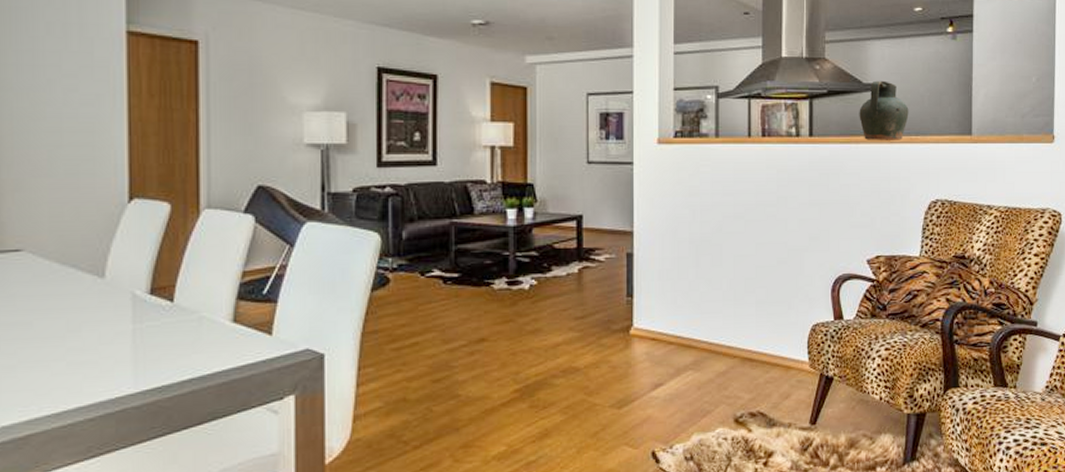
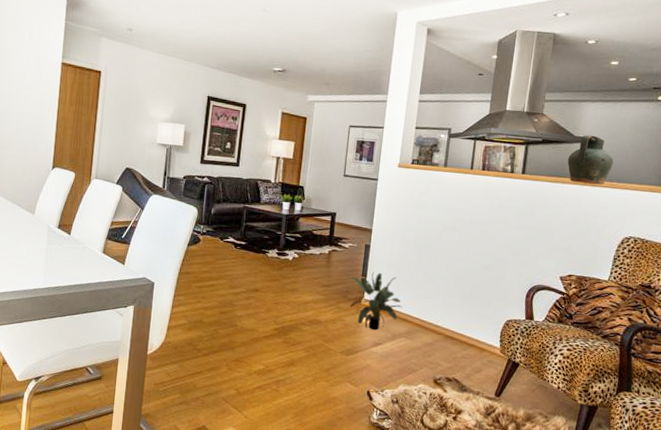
potted plant: none [613,288,685,368] -> present [349,271,403,331]

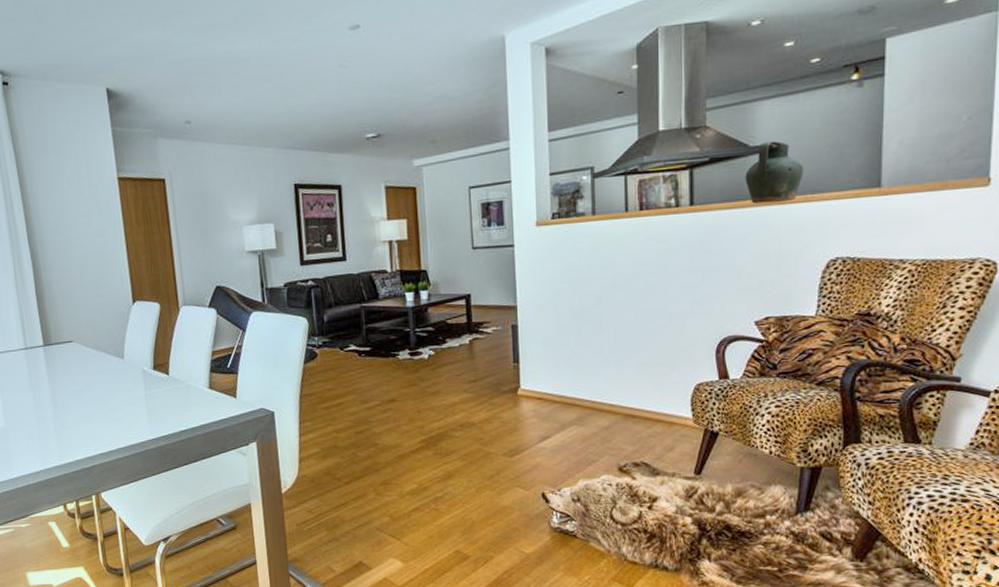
potted plant: present [349,271,403,331] -> none [502,355,568,423]

